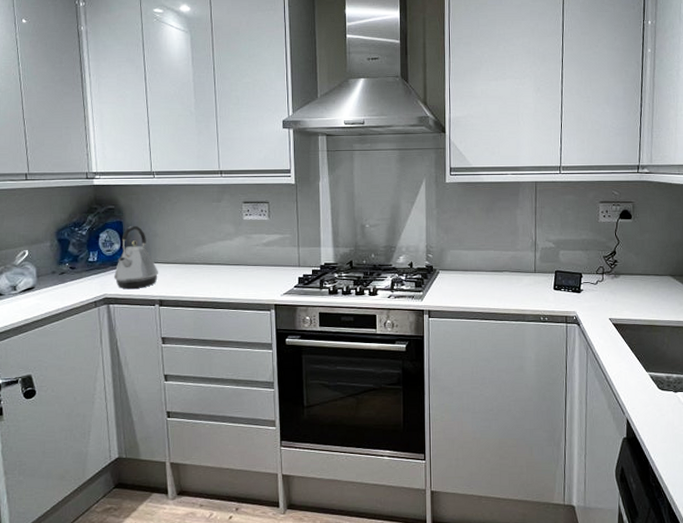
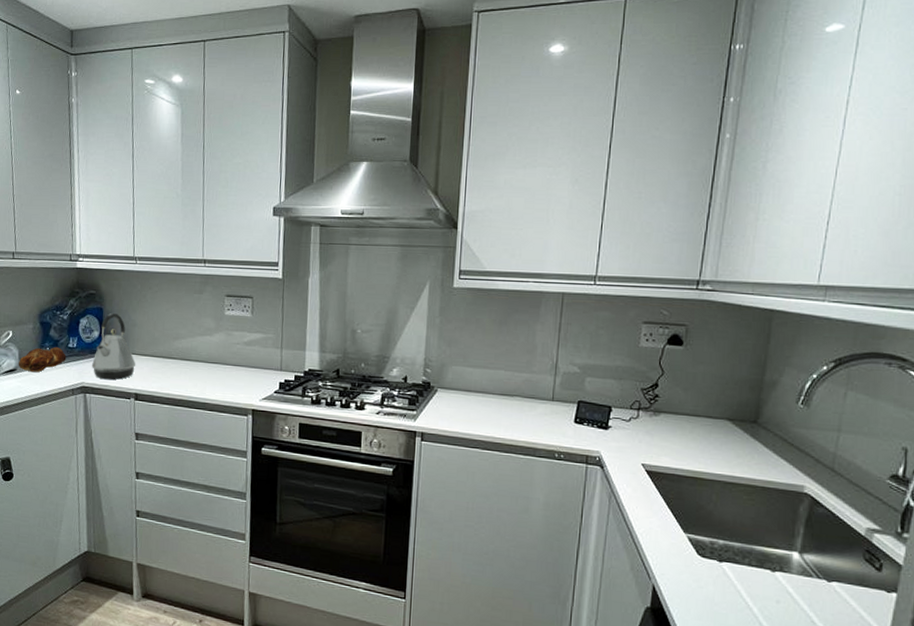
bread loaf: none [36,261,87,289] -> present [18,346,67,372]

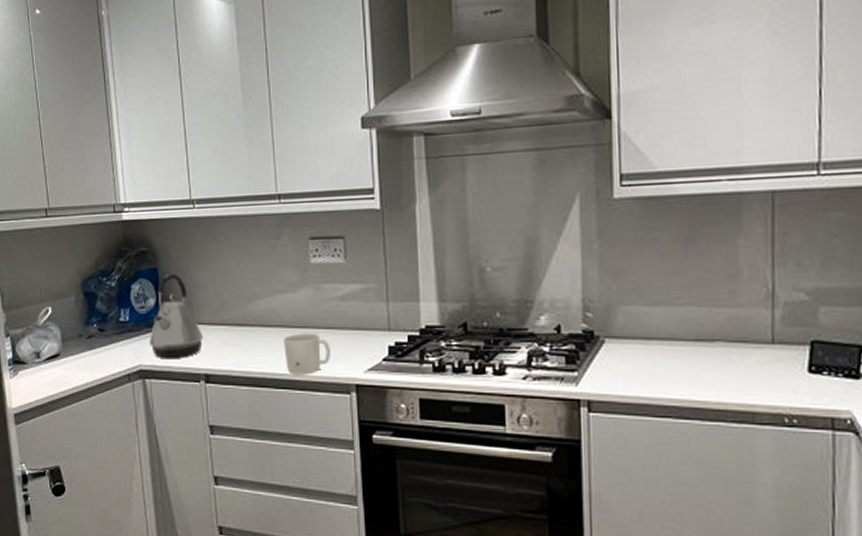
bread loaf: present [18,346,67,372] -> none [61,322,118,357]
mug: none [199,367,235,400] -> present [284,333,330,375]

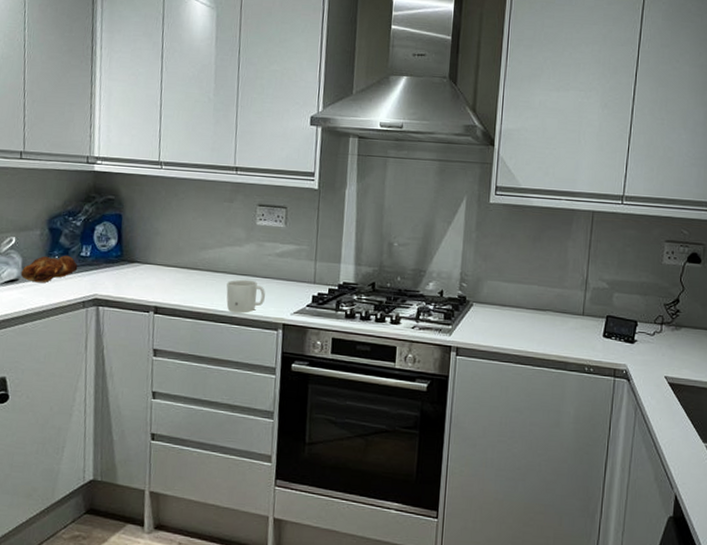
bread loaf: none [61,322,118,357] -> present [20,255,78,283]
kettle: present [150,274,204,360] -> none [107,220,158,292]

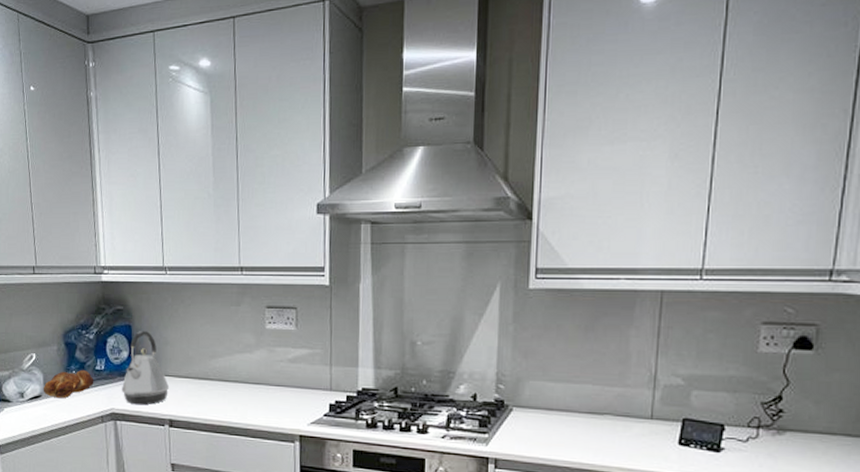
kettle: none [107,220,158,292] -> present [122,331,170,405]
mug: present [226,279,265,314] -> none [239,388,279,425]

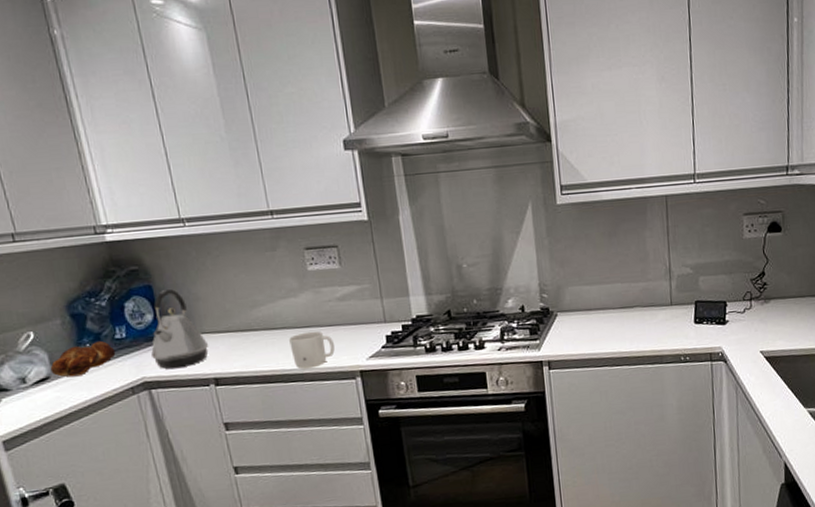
mug: none [239,388,279,425] -> present [289,331,335,370]

